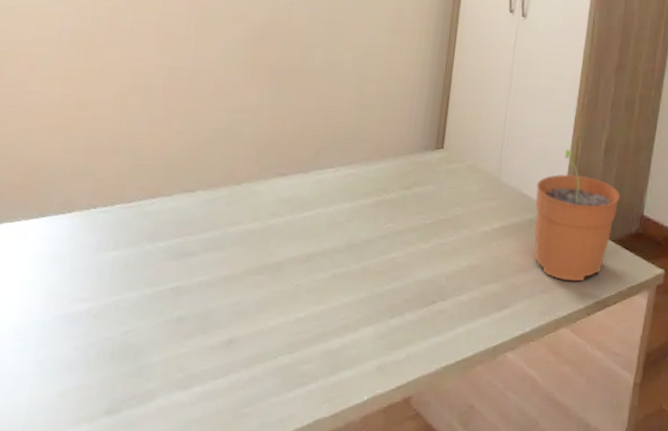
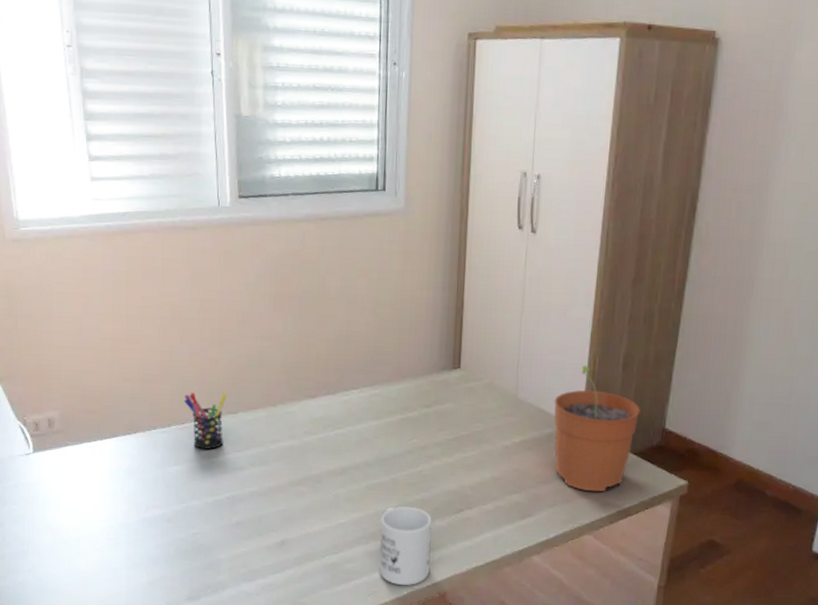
pen holder: none [134,167,186,232] -> present [183,392,227,449]
mug: none [338,298,402,390] -> present [379,507,432,586]

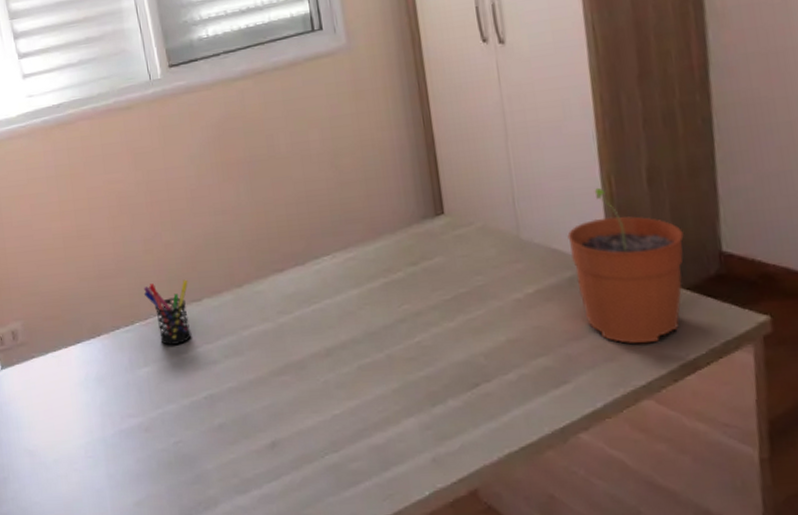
mug: present [379,507,432,586] -> none [382,387,453,485]

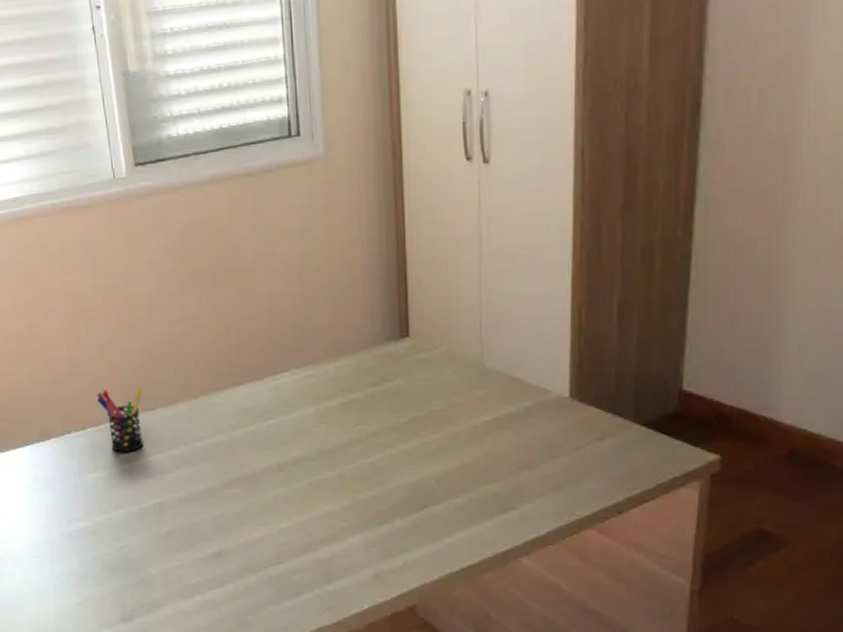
plant pot: present [567,187,684,344] -> none [531,318,646,476]

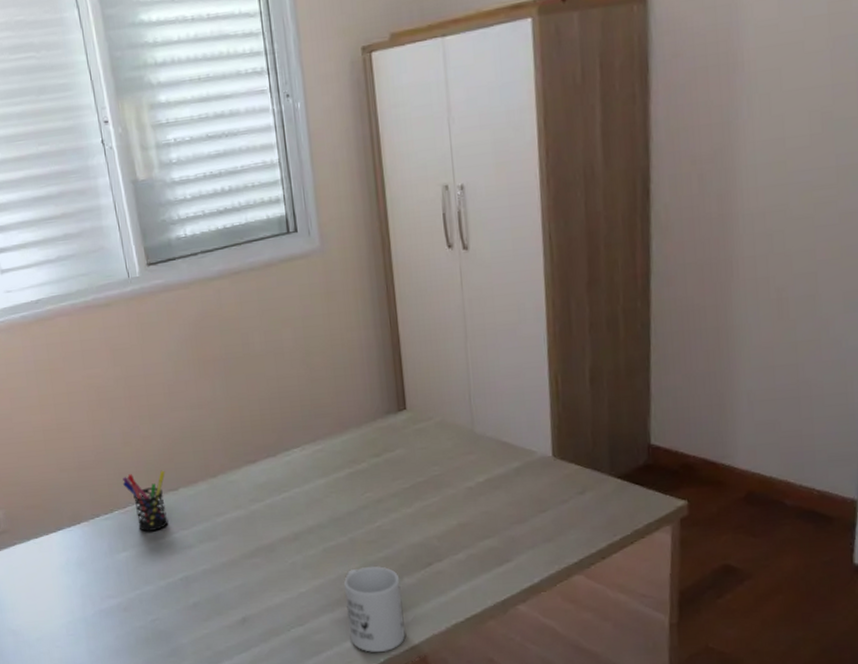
mug: none [329,506,394,599] -> present [344,566,406,653]

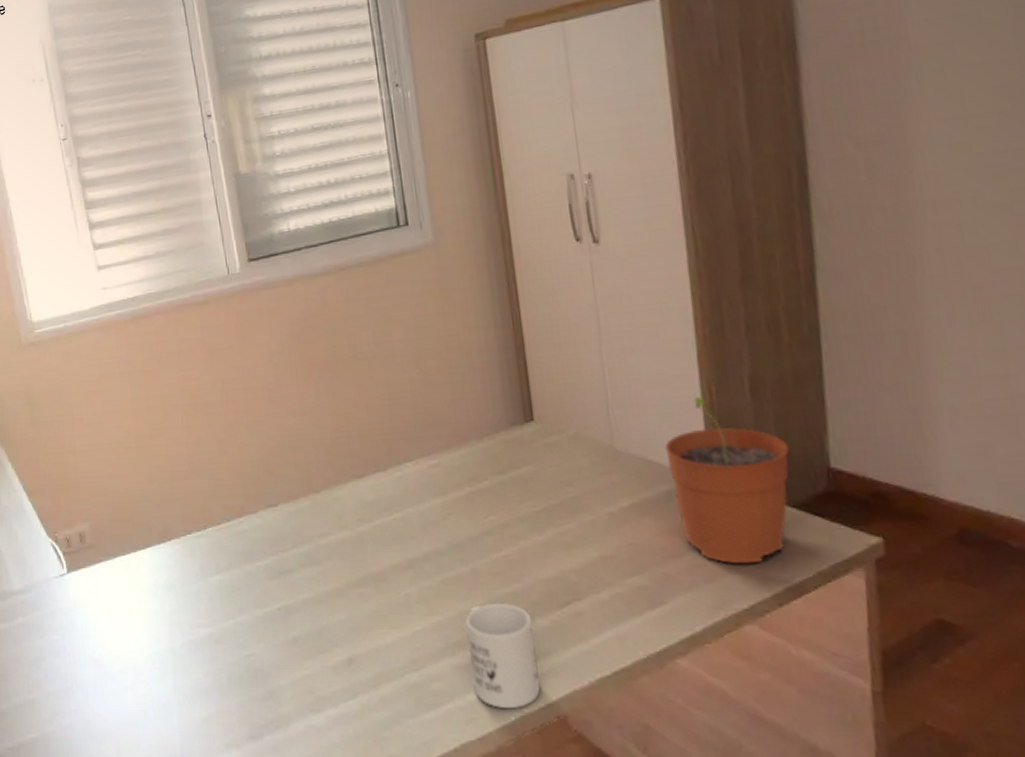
pen holder: present [122,470,169,531] -> none [217,483,267,552]
plant pot: none [516,386,618,527] -> present [664,396,789,564]

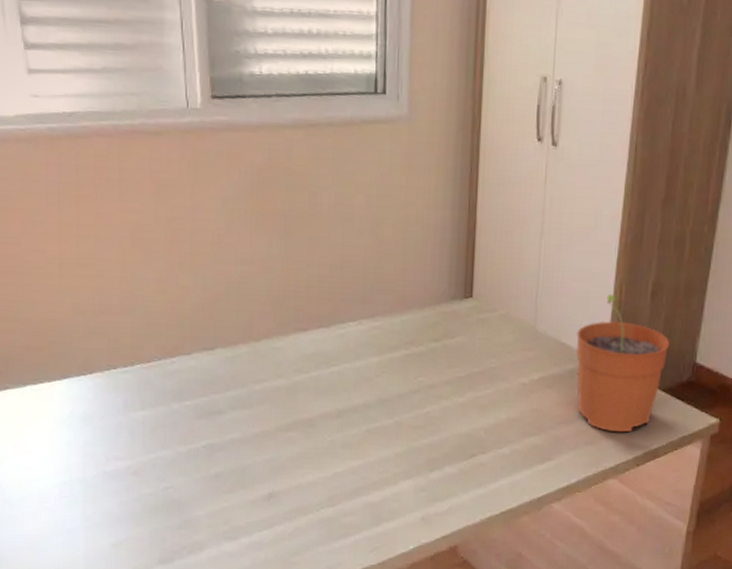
mug: present [466,603,541,709] -> none [382,452,441,540]

